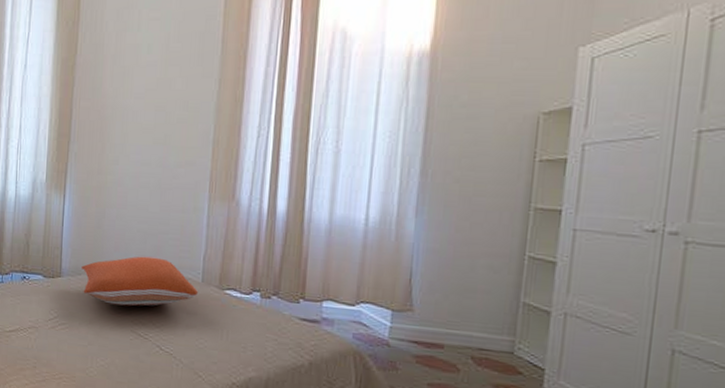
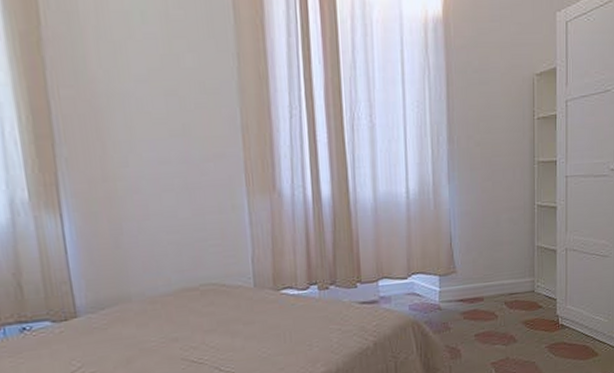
pillow: present [82,256,198,306] -> none [103,269,252,335]

